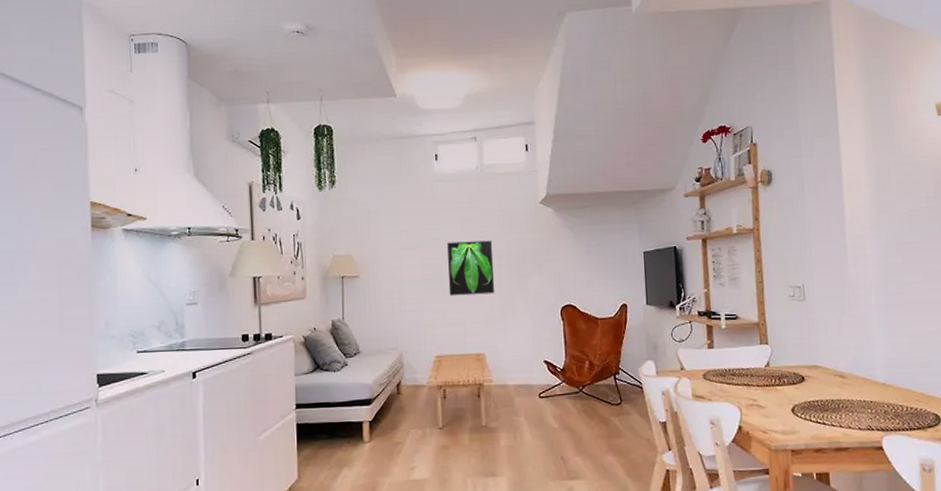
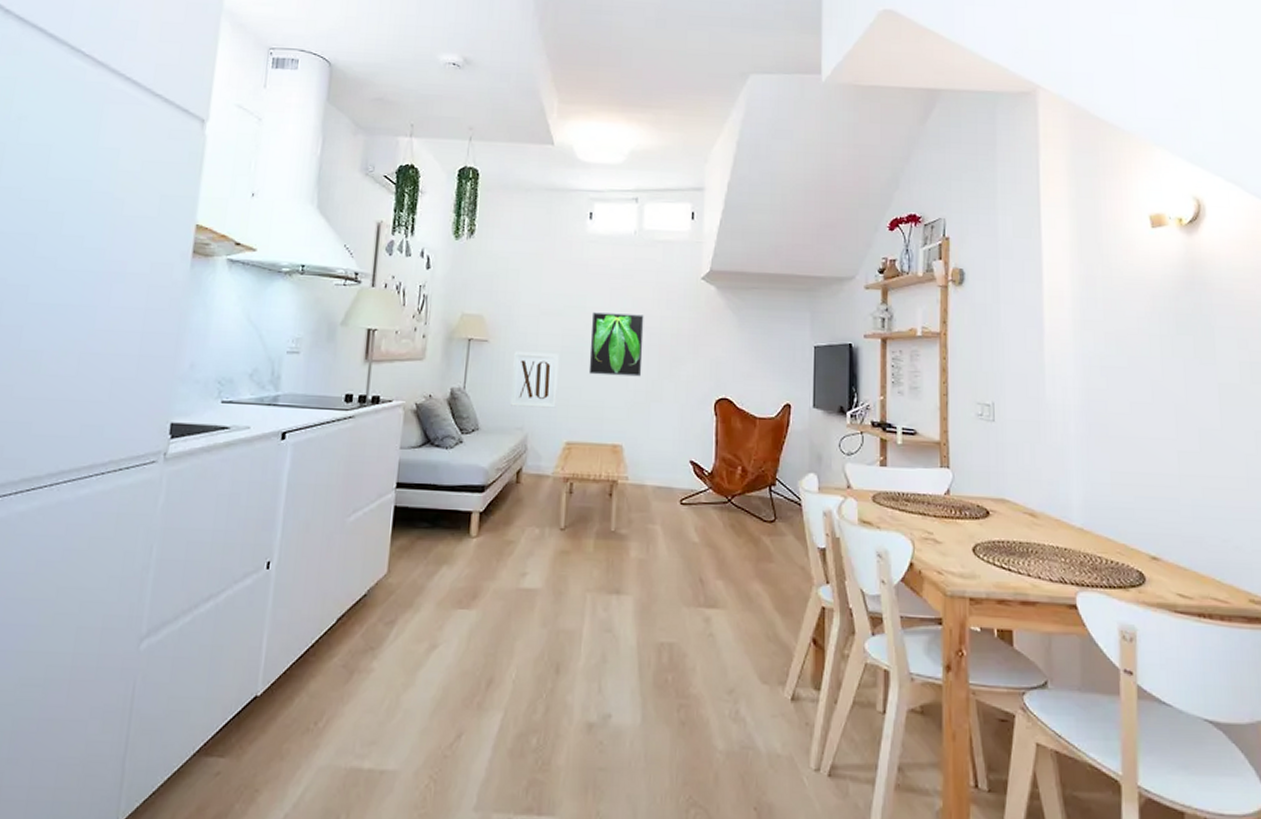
wall art: none [383,282,424,330] -> present [511,350,559,408]

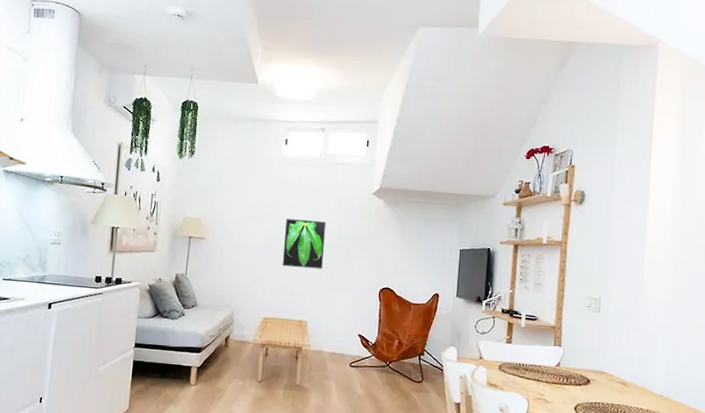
wall art: present [511,350,559,408] -> none [222,246,259,292]

